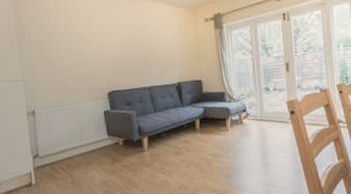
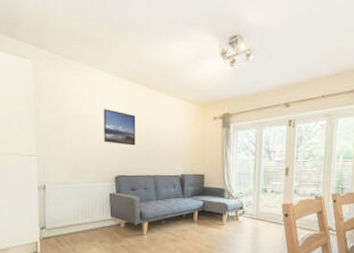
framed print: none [89,23,126,59] -> present [104,109,136,146]

